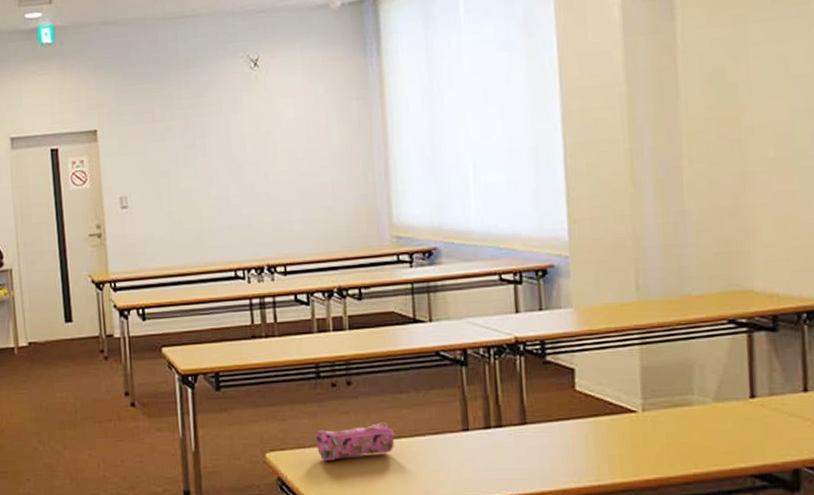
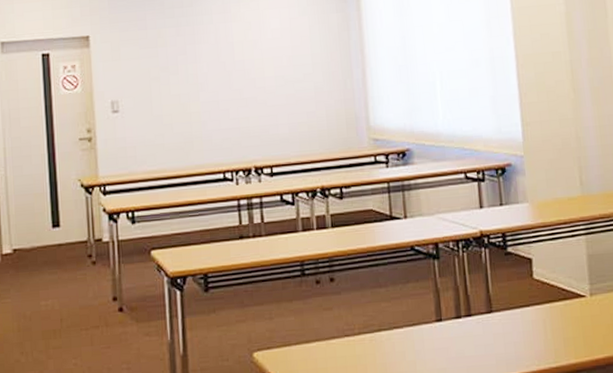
pencil case: present [315,422,395,462] -> none [300,316,375,358]

